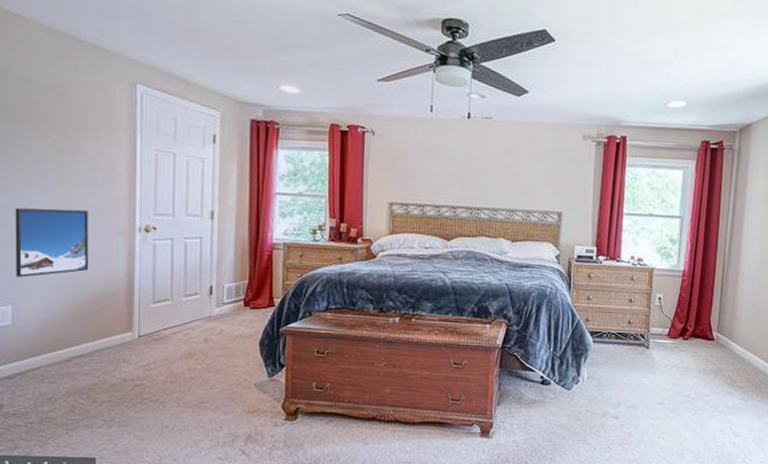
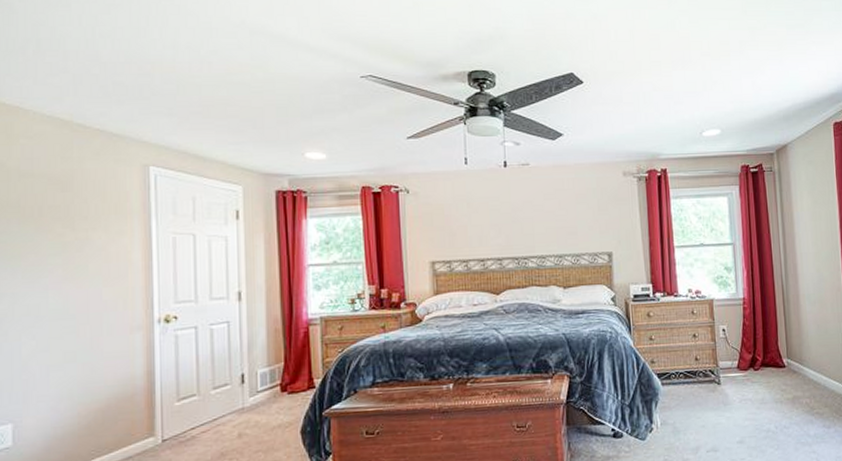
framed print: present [15,208,89,277] -> none [15,306,102,390]

